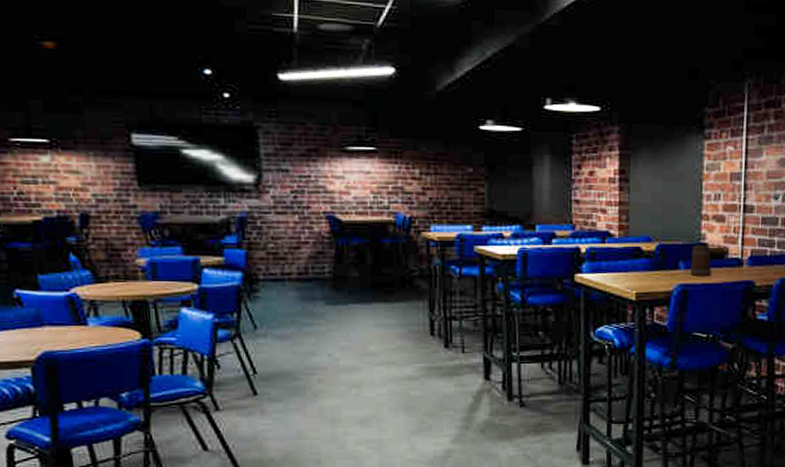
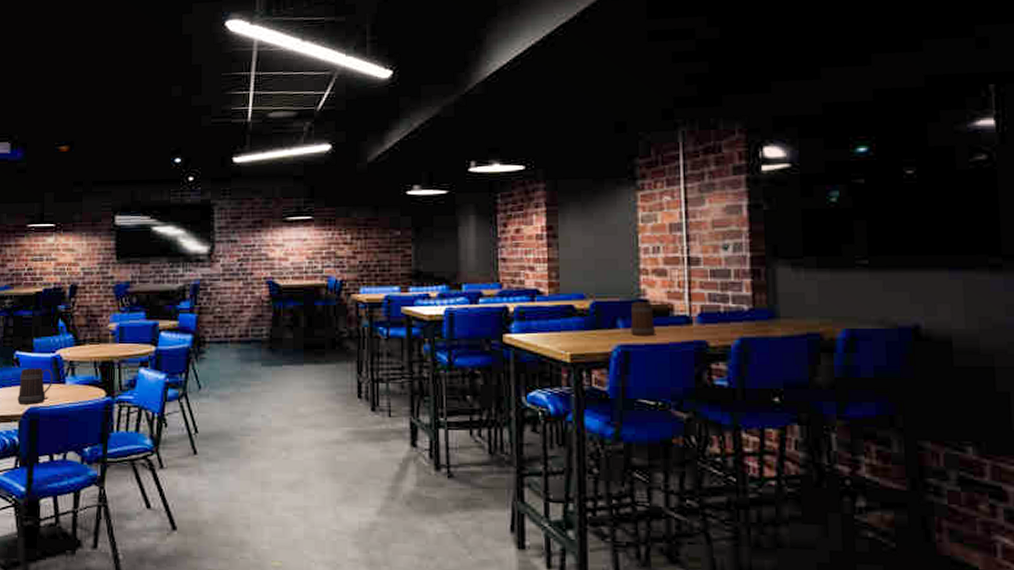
beer mug: none [25,308,72,349] -> present [17,368,54,405]

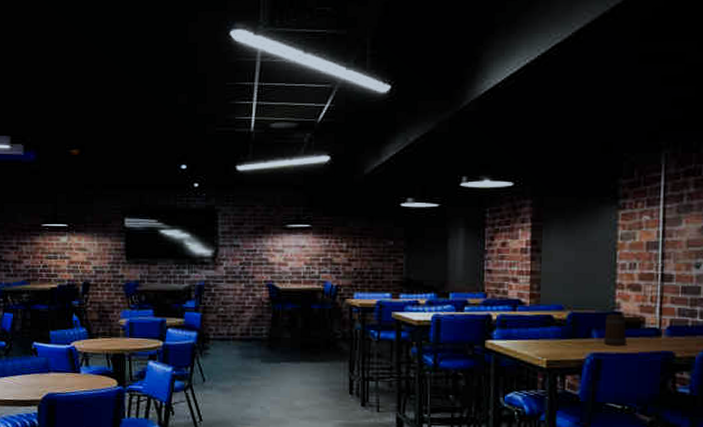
beer mug: present [17,368,54,405] -> none [36,357,69,391]

